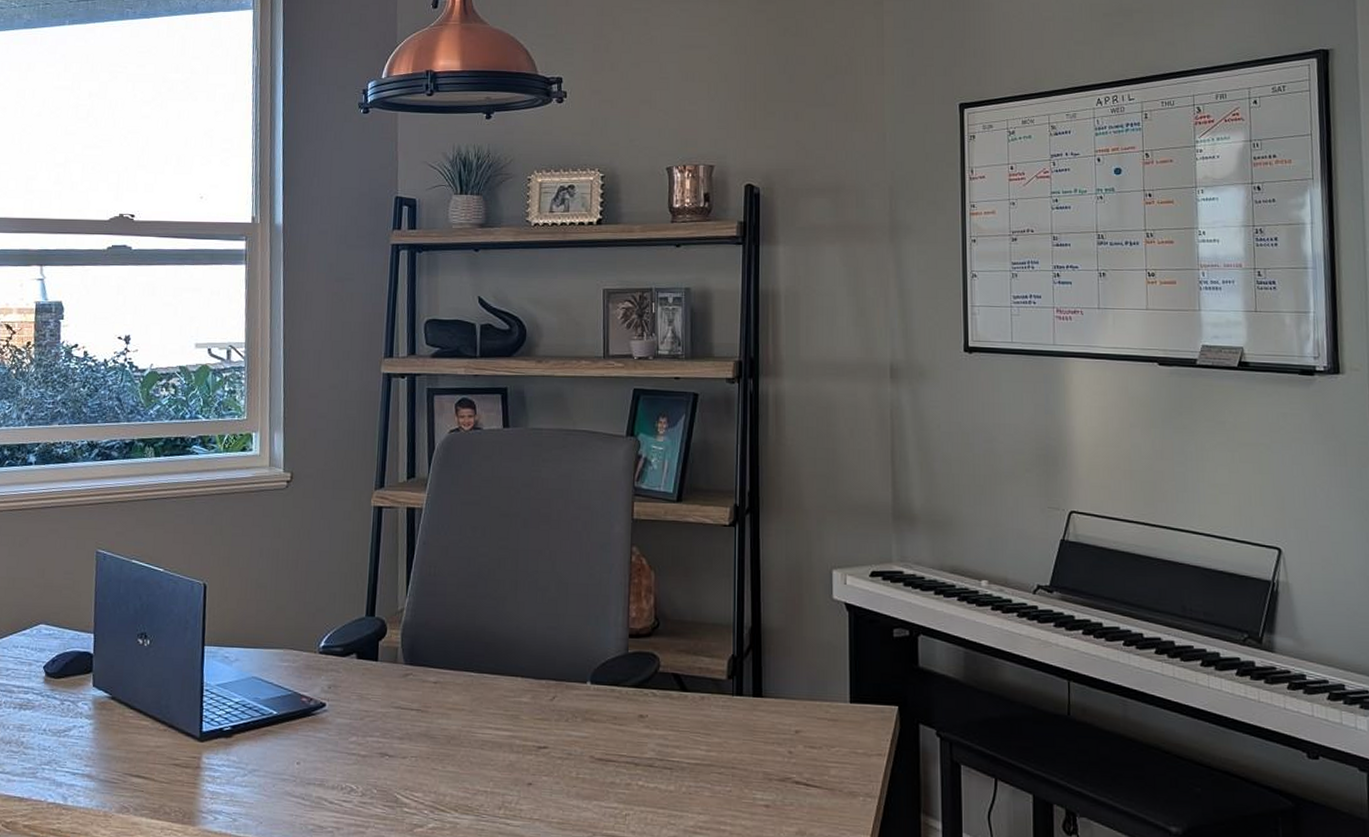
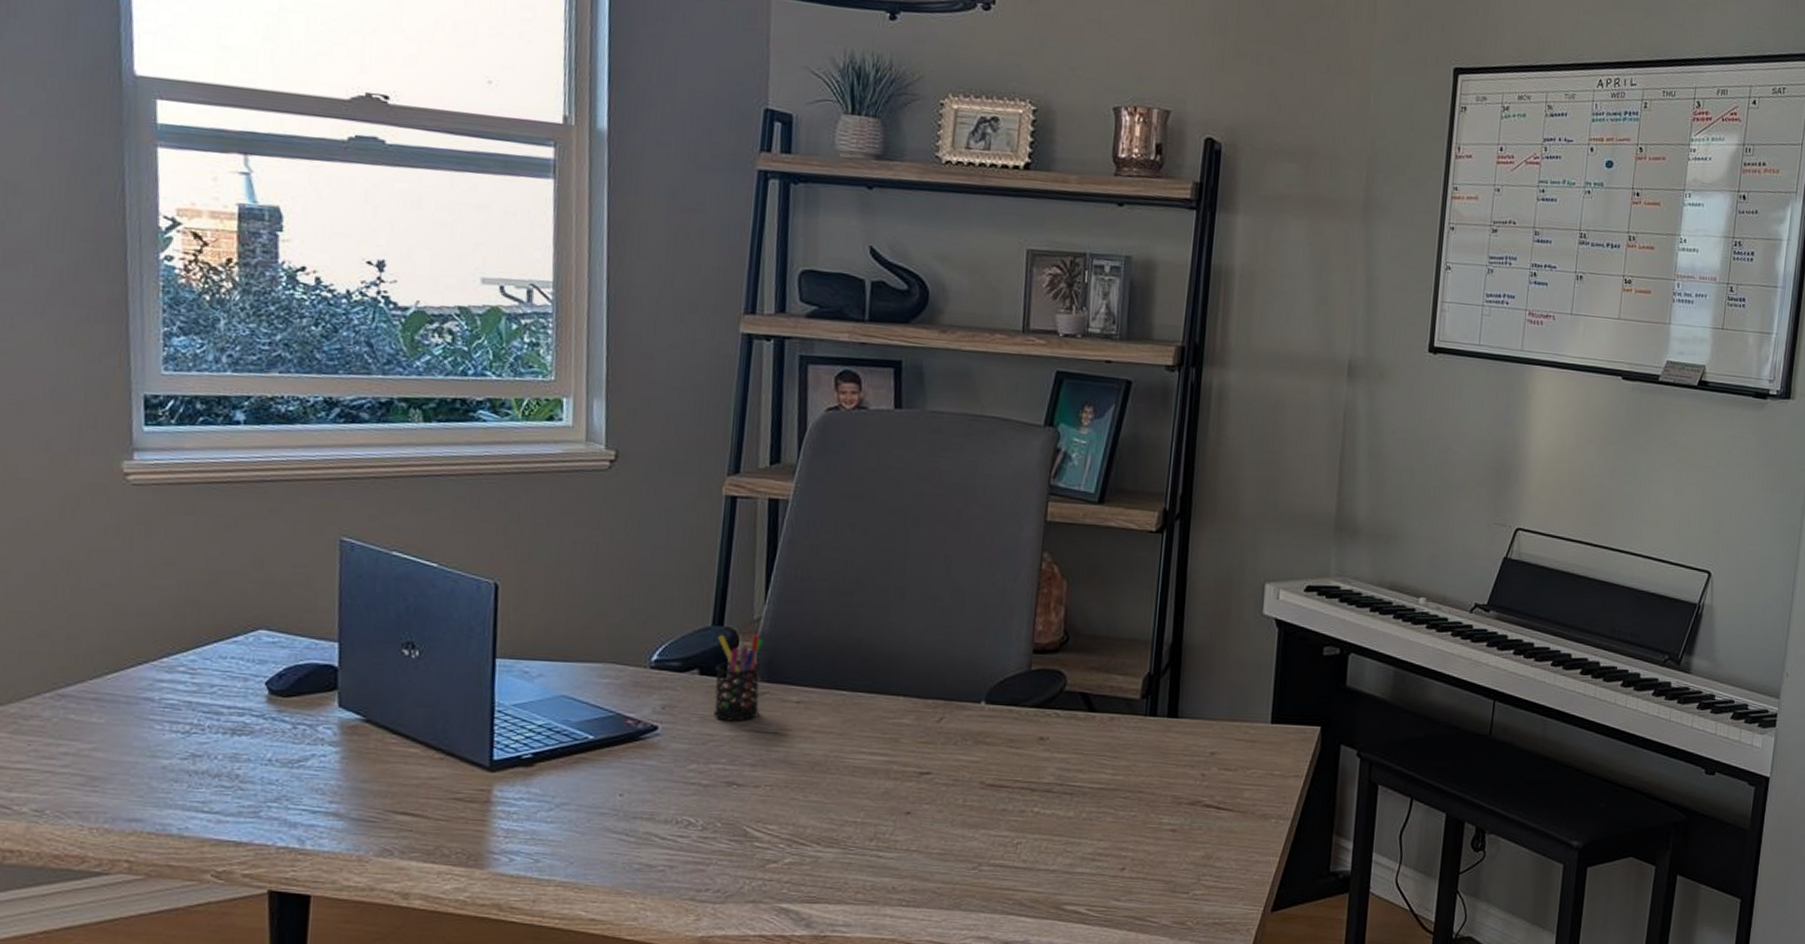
pen holder: none [369,623,407,700] -> present [714,634,765,722]

